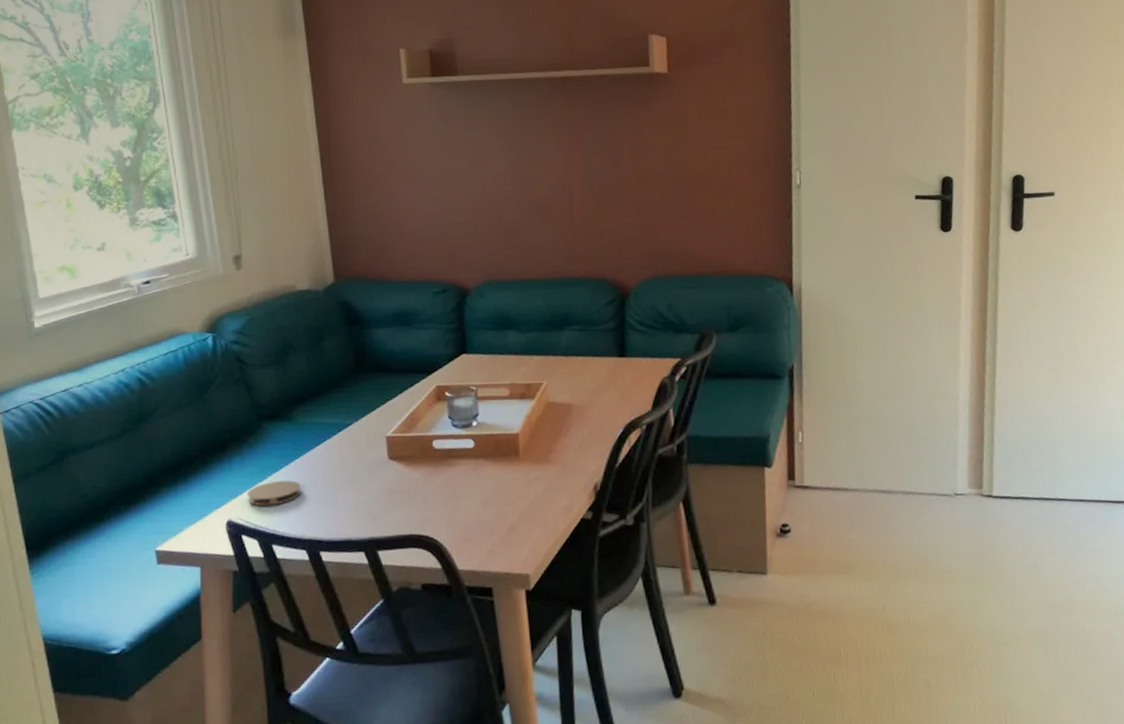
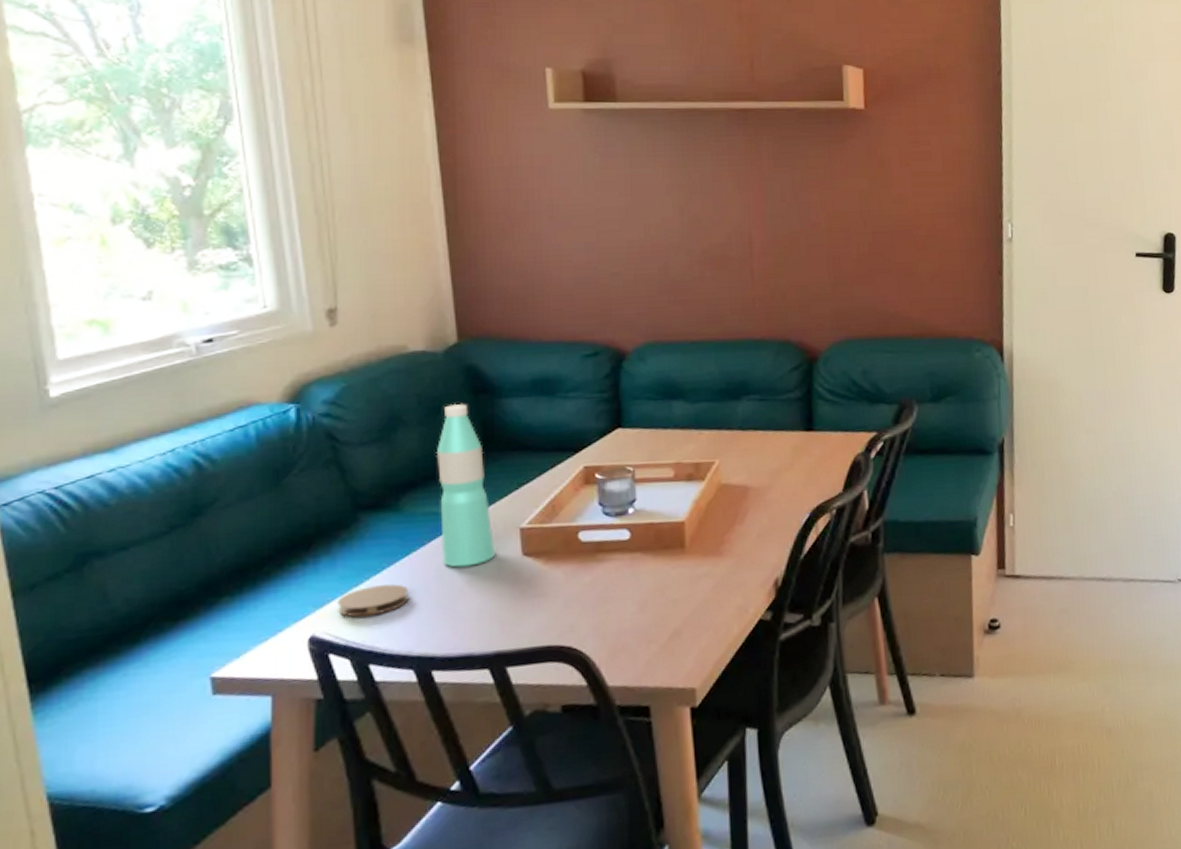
water bottle: none [319,333,368,468] -> present [436,403,496,568]

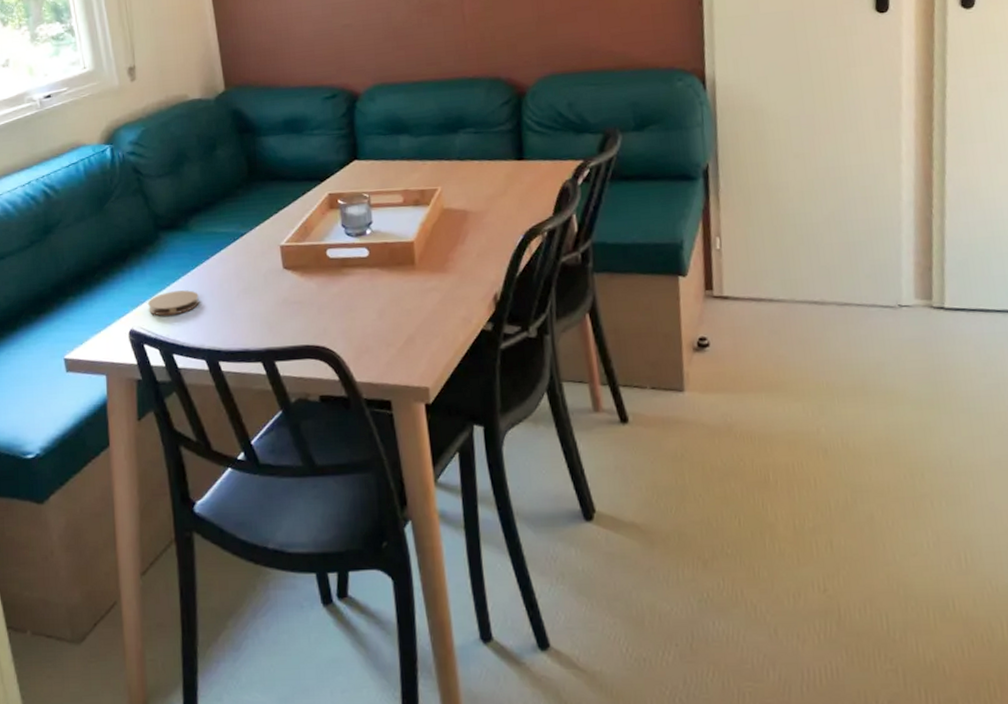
water bottle: present [436,403,496,568] -> none [213,141,263,278]

